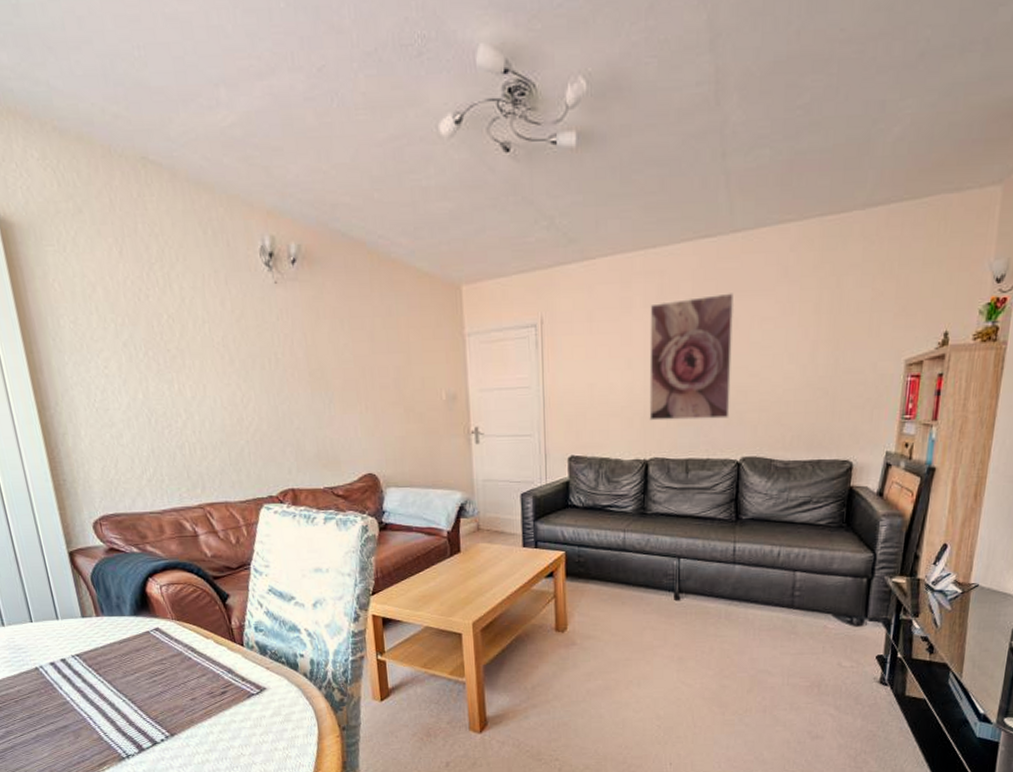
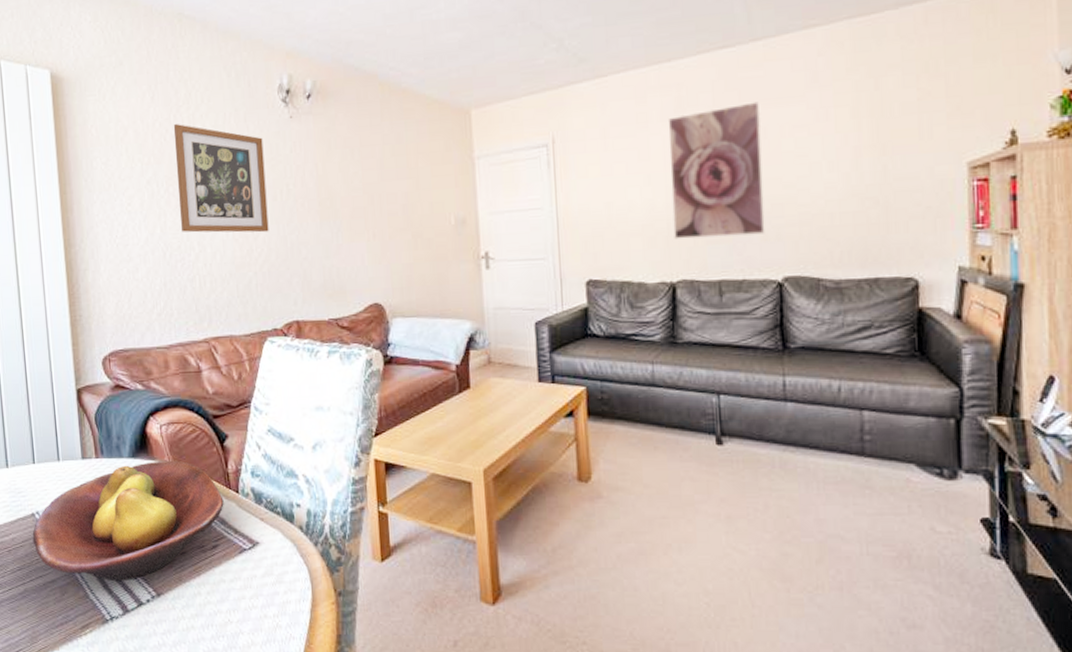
fruit bowl: none [38,617,230,724] -> present [32,460,224,581]
wall art: none [147,283,259,402] -> present [173,124,269,233]

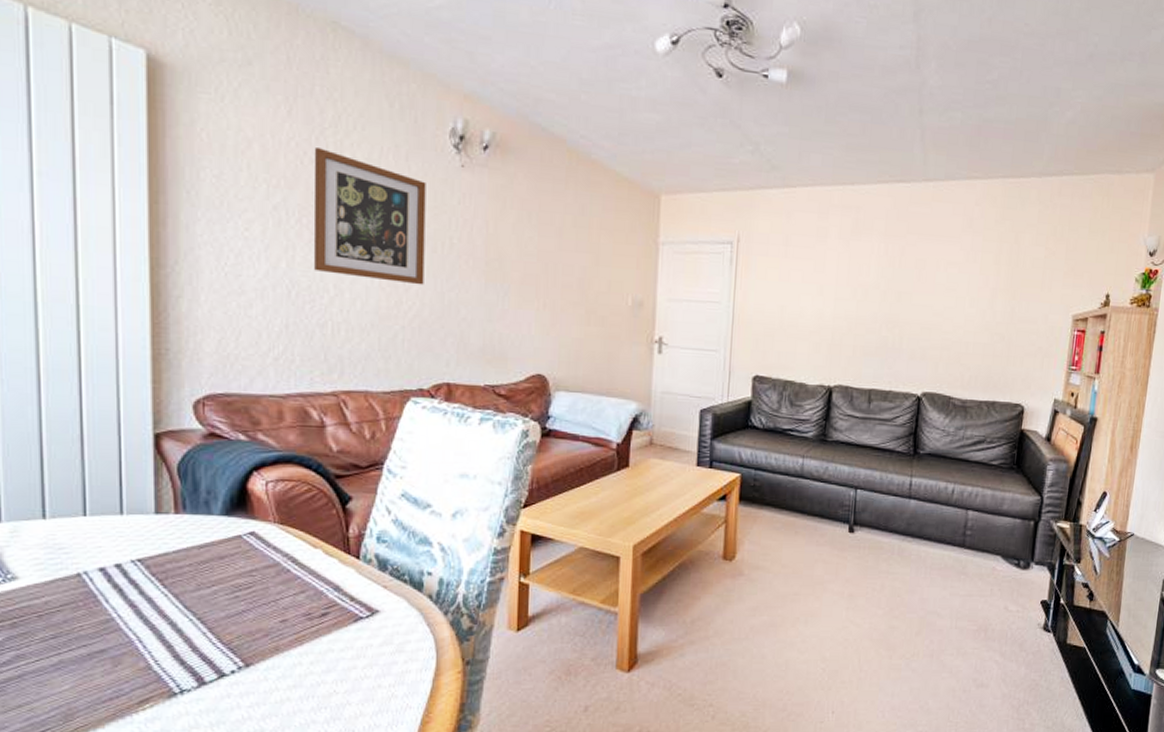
fruit bowl: present [32,460,224,581] -> none [76,520,340,650]
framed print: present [668,101,765,239] -> none [836,235,923,353]

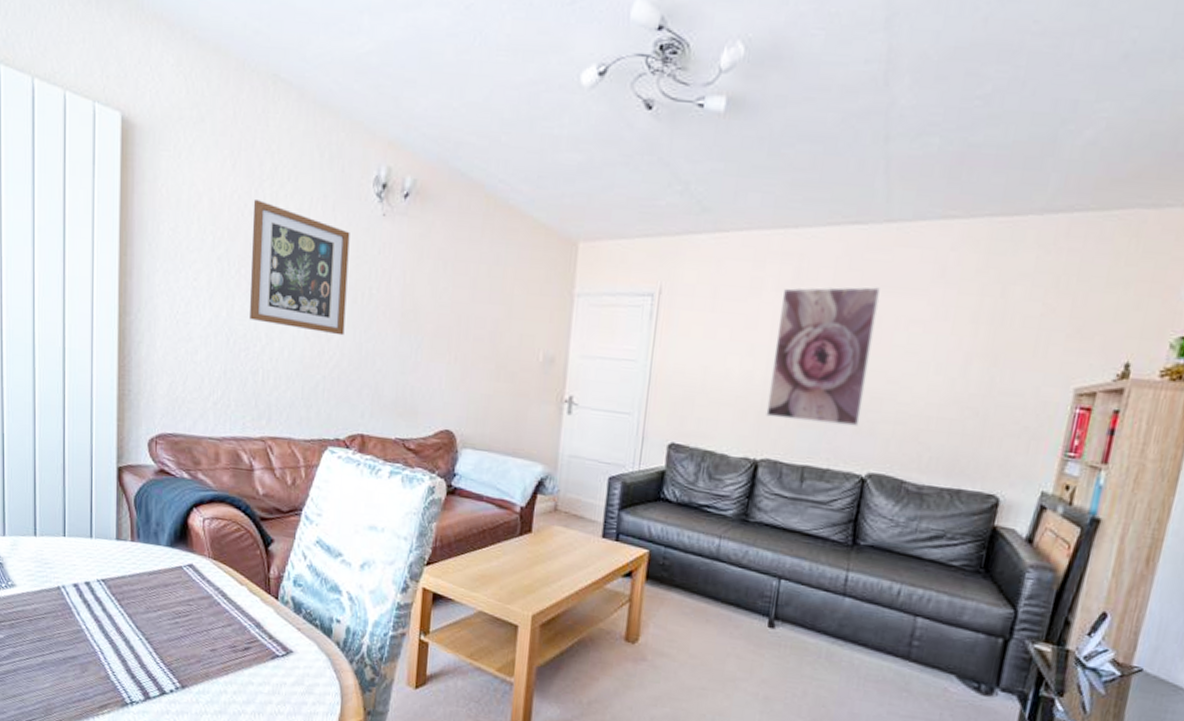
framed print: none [836,235,923,353] -> present [766,287,880,426]

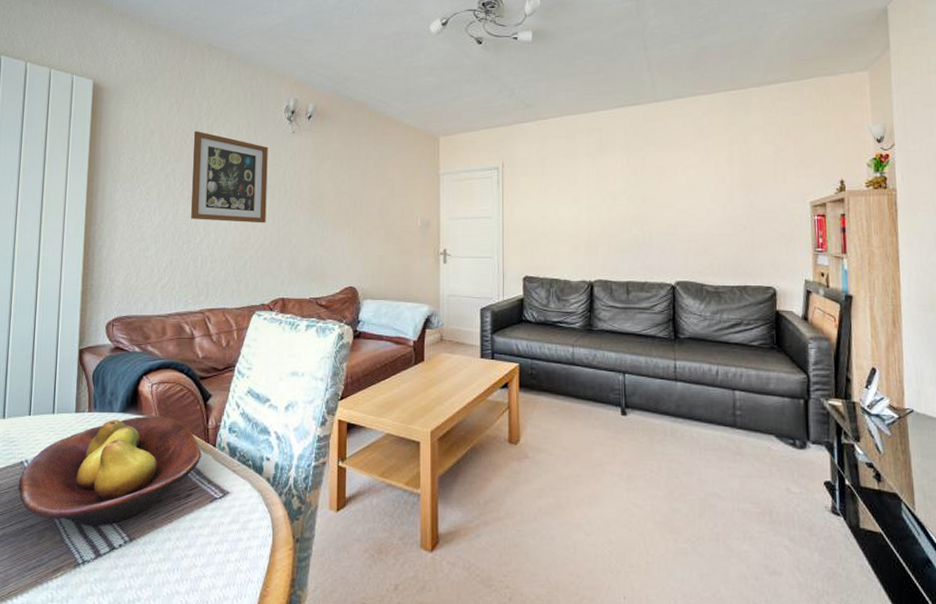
fruit bowl: none [56,553,262,668] -> present [18,415,201,526]
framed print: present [766,287,880,426] -> none [591,146,663,248]

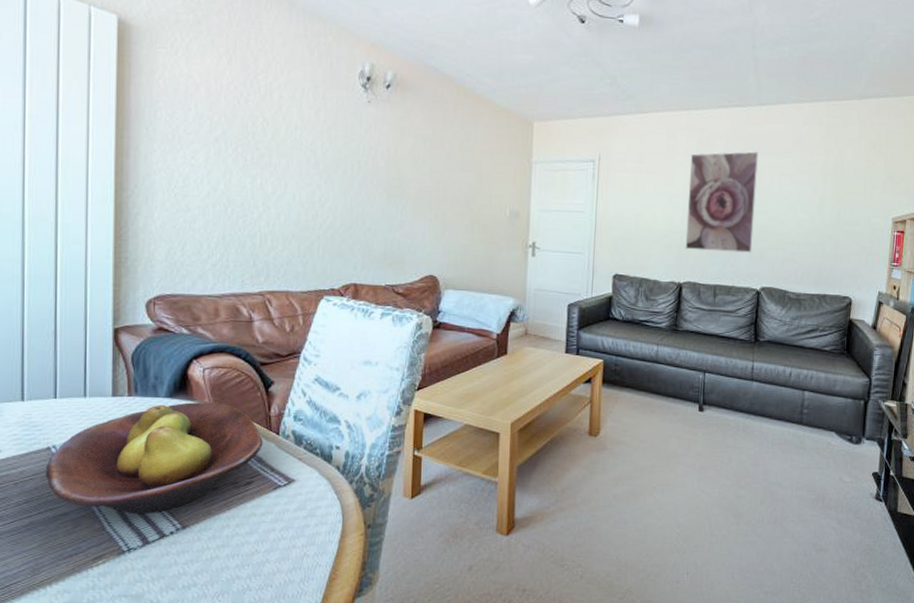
wall art: present [191,131,268,223] -> none [247,90,339,202]
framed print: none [591,146,663,248] -> present [685,151,758,253]

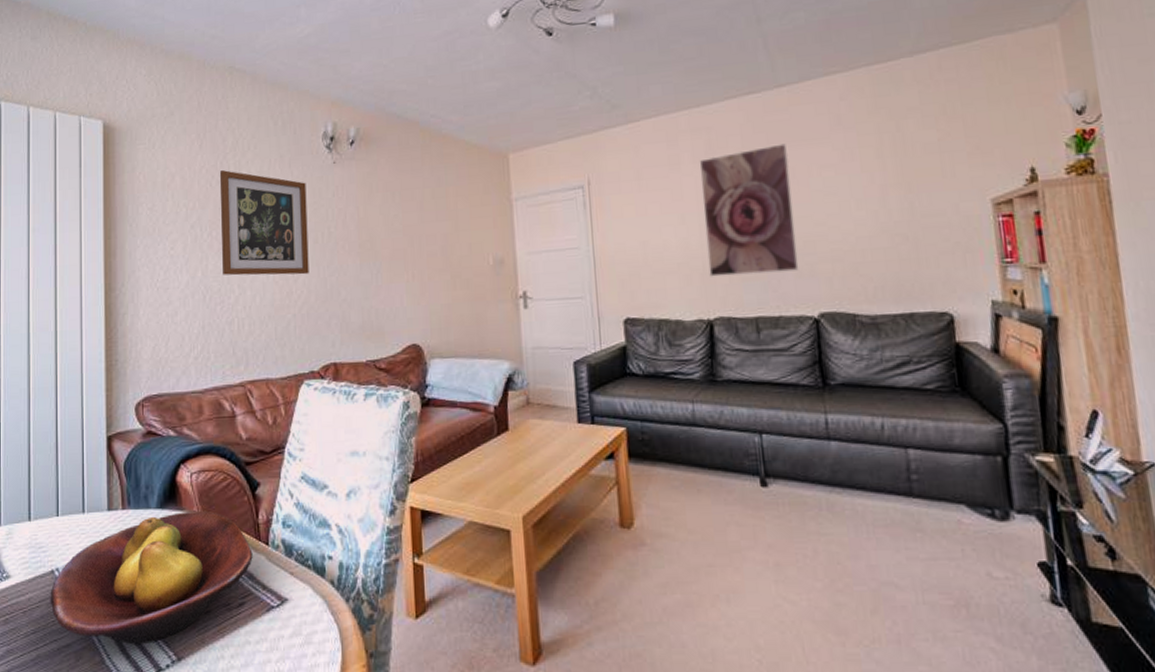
wall art: none [247,90,339,202] -> present [219,170,309,276]

